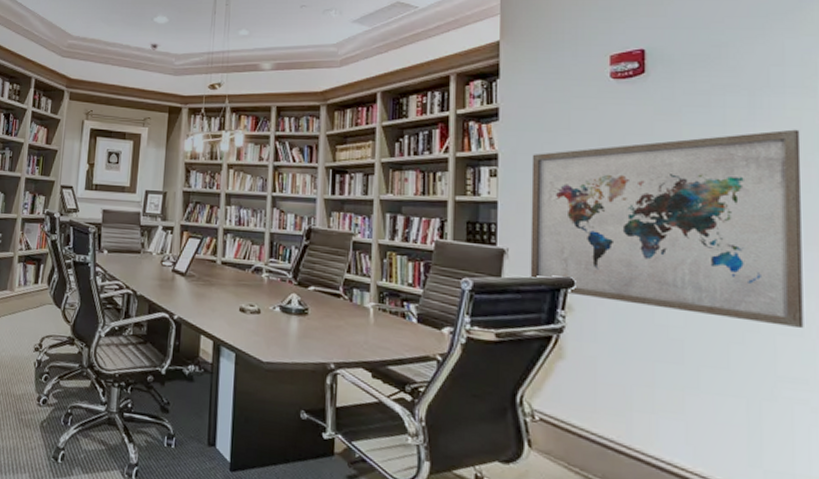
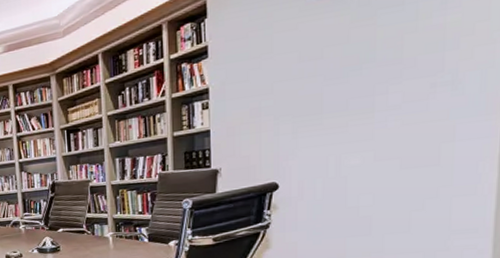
wall art: present [530,129,804,328] -> none [239,9,489,196]

